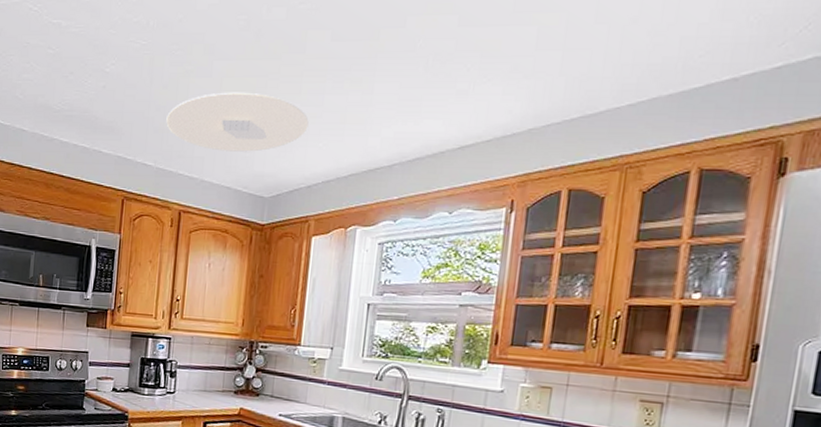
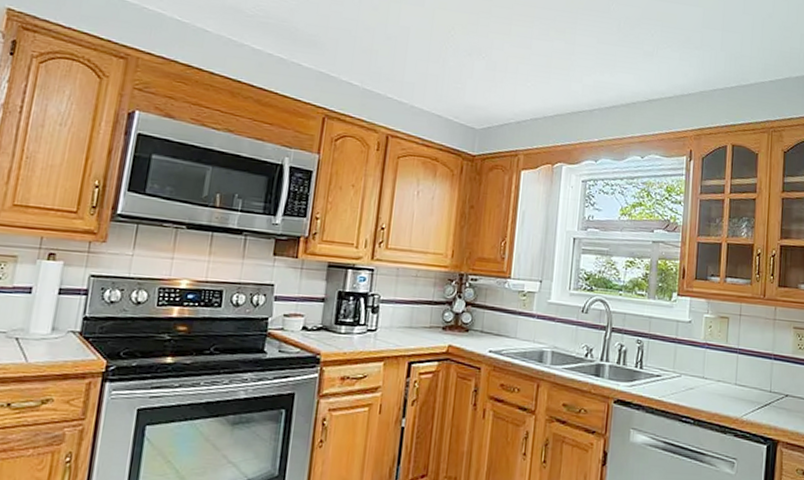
ceiling light: present [166,92,309,152] -> none [375,22,518,84]

